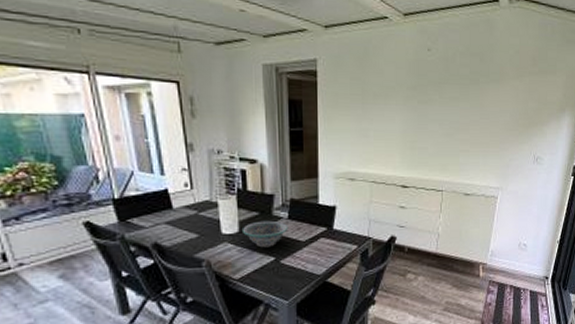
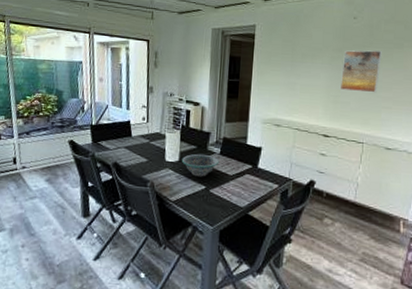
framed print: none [416,87,458,136] -> present [339,50,382,93]

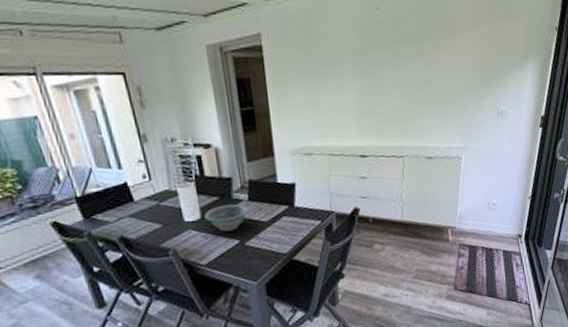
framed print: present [339,50,382,93] -> none [370,47,412,100]

